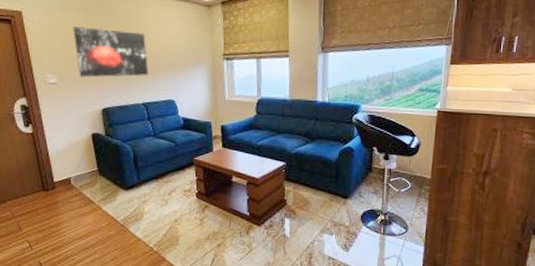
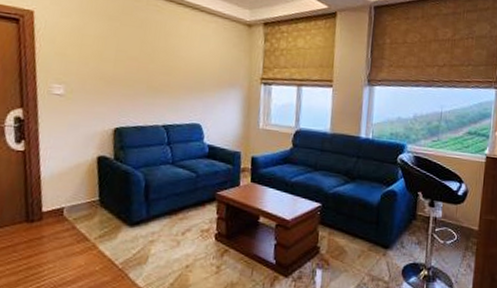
wall art: present [73,27,149,78] -> none [91,33,176,95]

